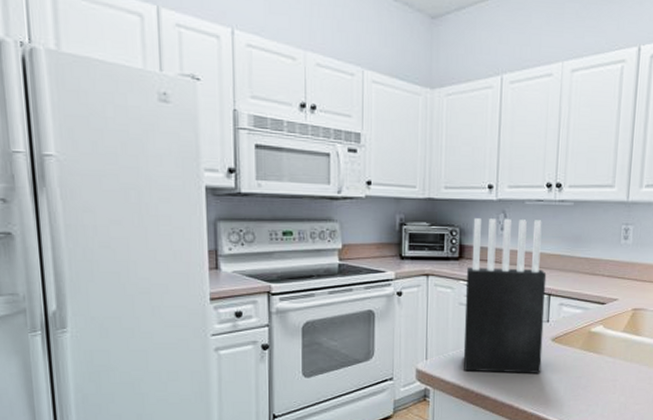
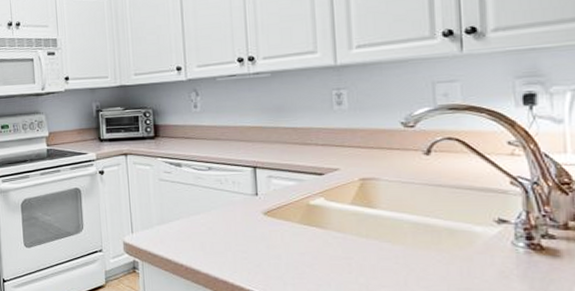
knife block: present [463,218,547,373] -> none [163,94,255,248]

